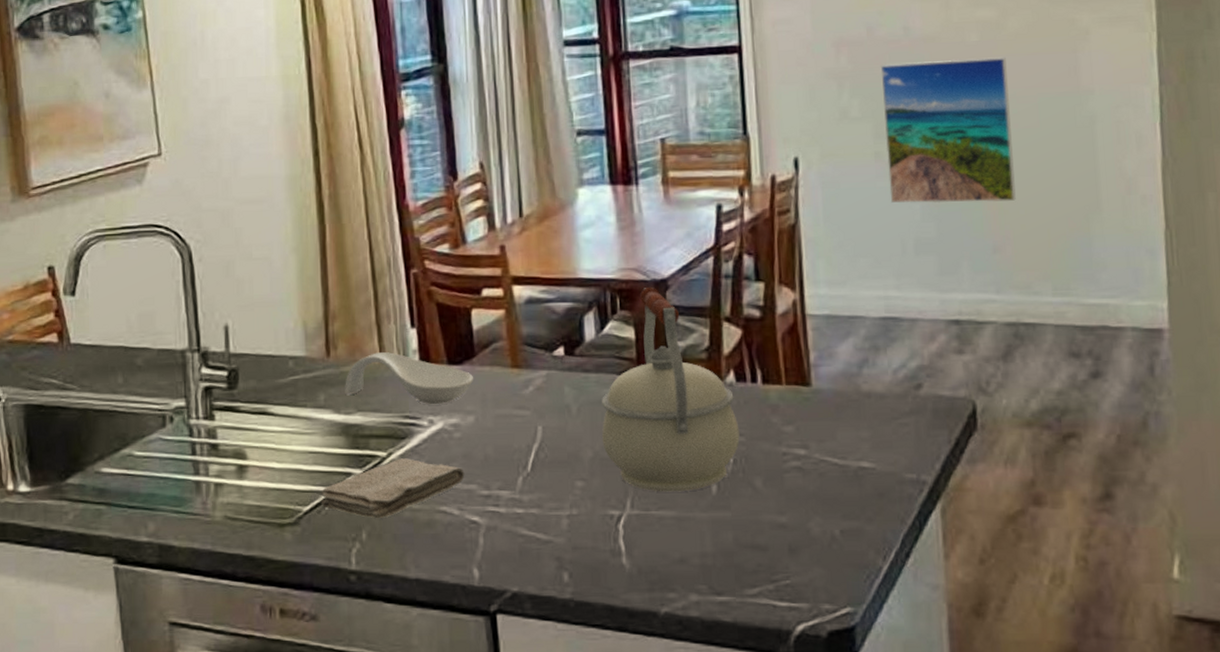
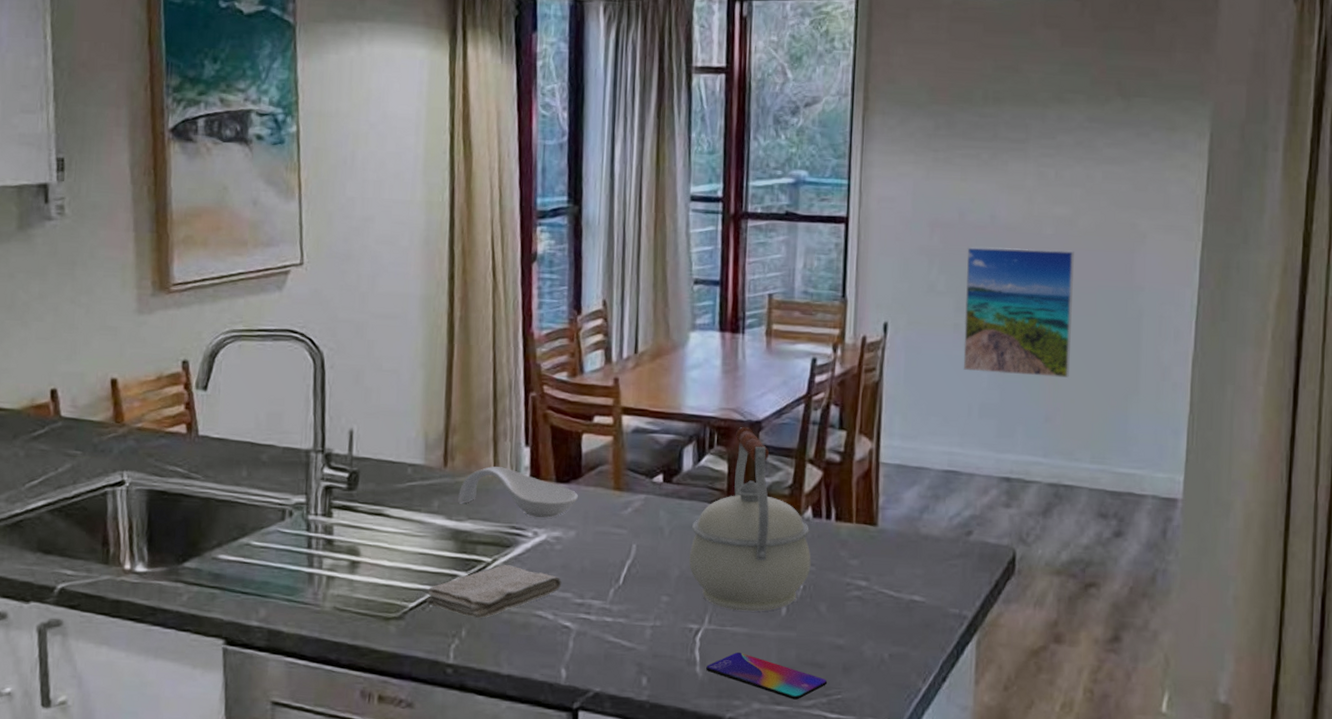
smartphone: none [633,539,773,588] -> present [706,652,828,700]

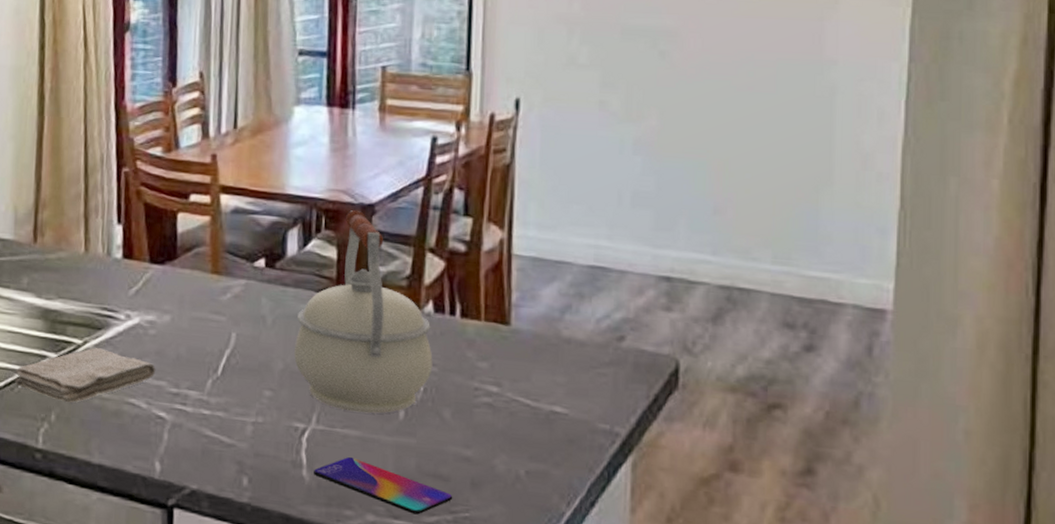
spoon rest: present [458,466,579,518] -> none [48,244,174,300]
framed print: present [963,247,1074,378] -> none [611,15,747,164]

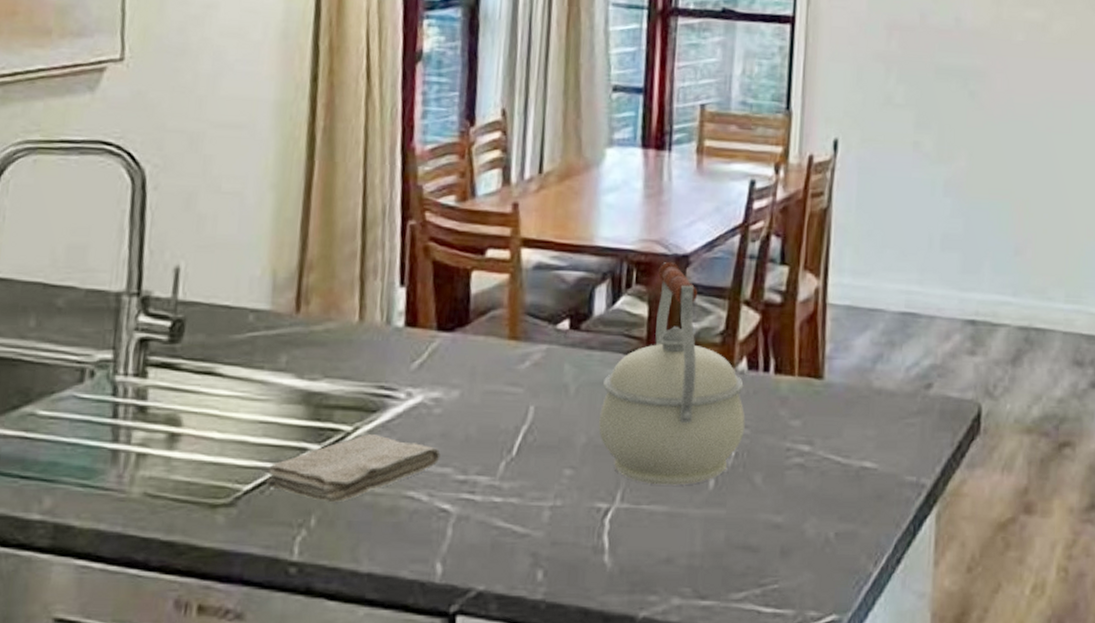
smartphone: present [314,457,453,515] -> none [616,536,762,592]

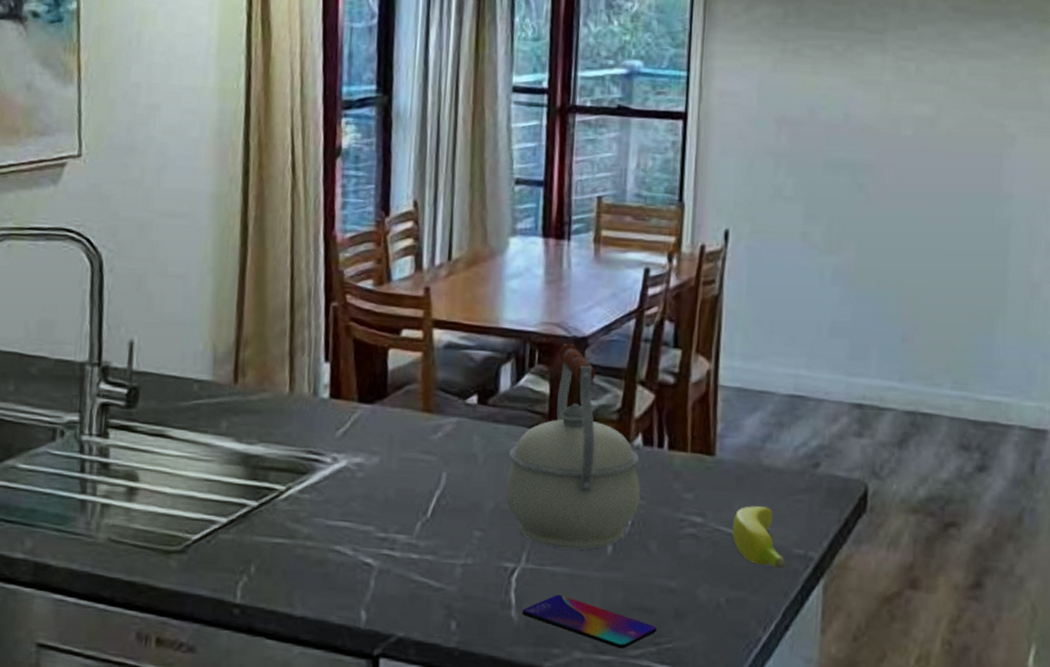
washcloth: present [266,434,441,502] -> none [212,494,363,553]
smartphone: none [616,536,762,592] -> present [522,595,657,649]
banana: none [842,431,897,497] -> present [732,506,786,568]

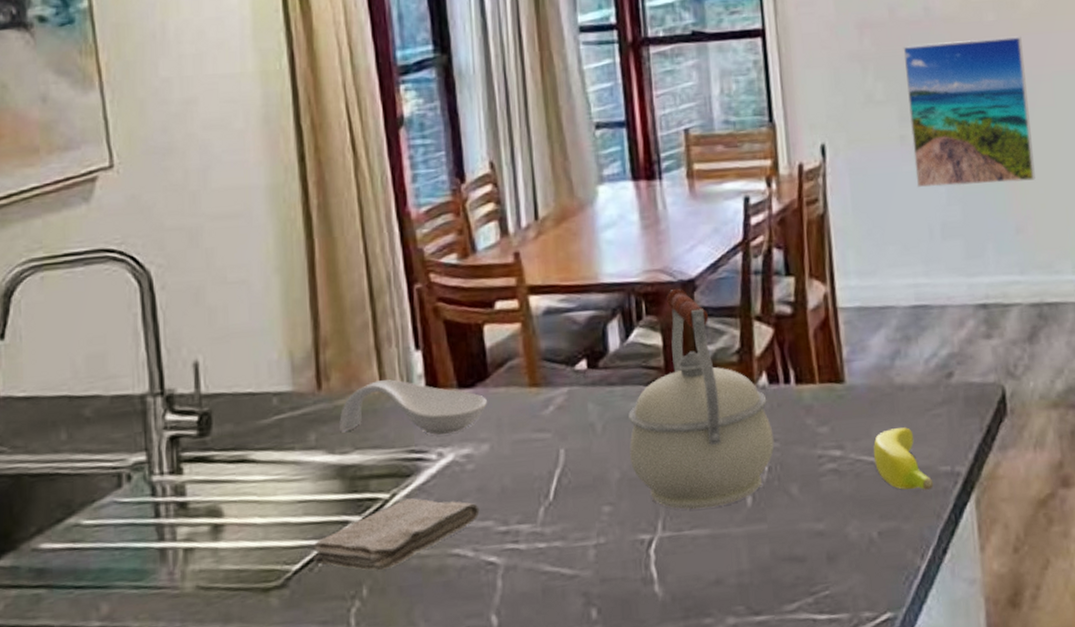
washcloth: none [212,494,363,553] -> present [313,498,480,571]
spoon rest: none [249,384,384,442] -> present [339,379,488,435]
smartphone: present [522,595,657,649] -> none [666,559,812,606]
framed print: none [811,148,936,294] -> present [903,36,1035,187]

